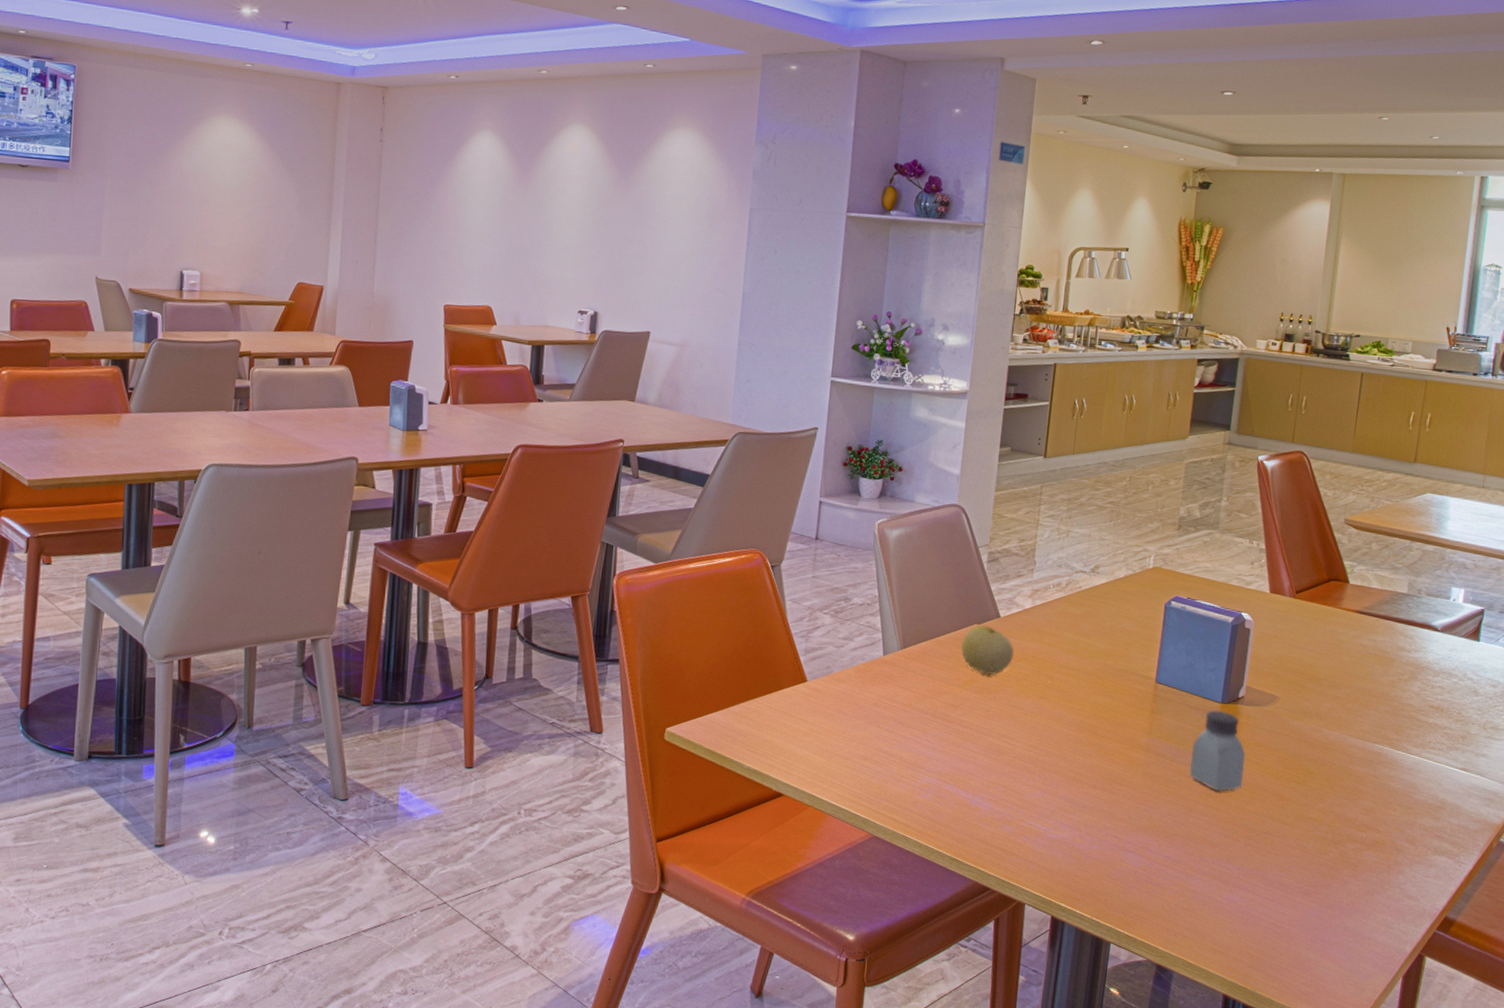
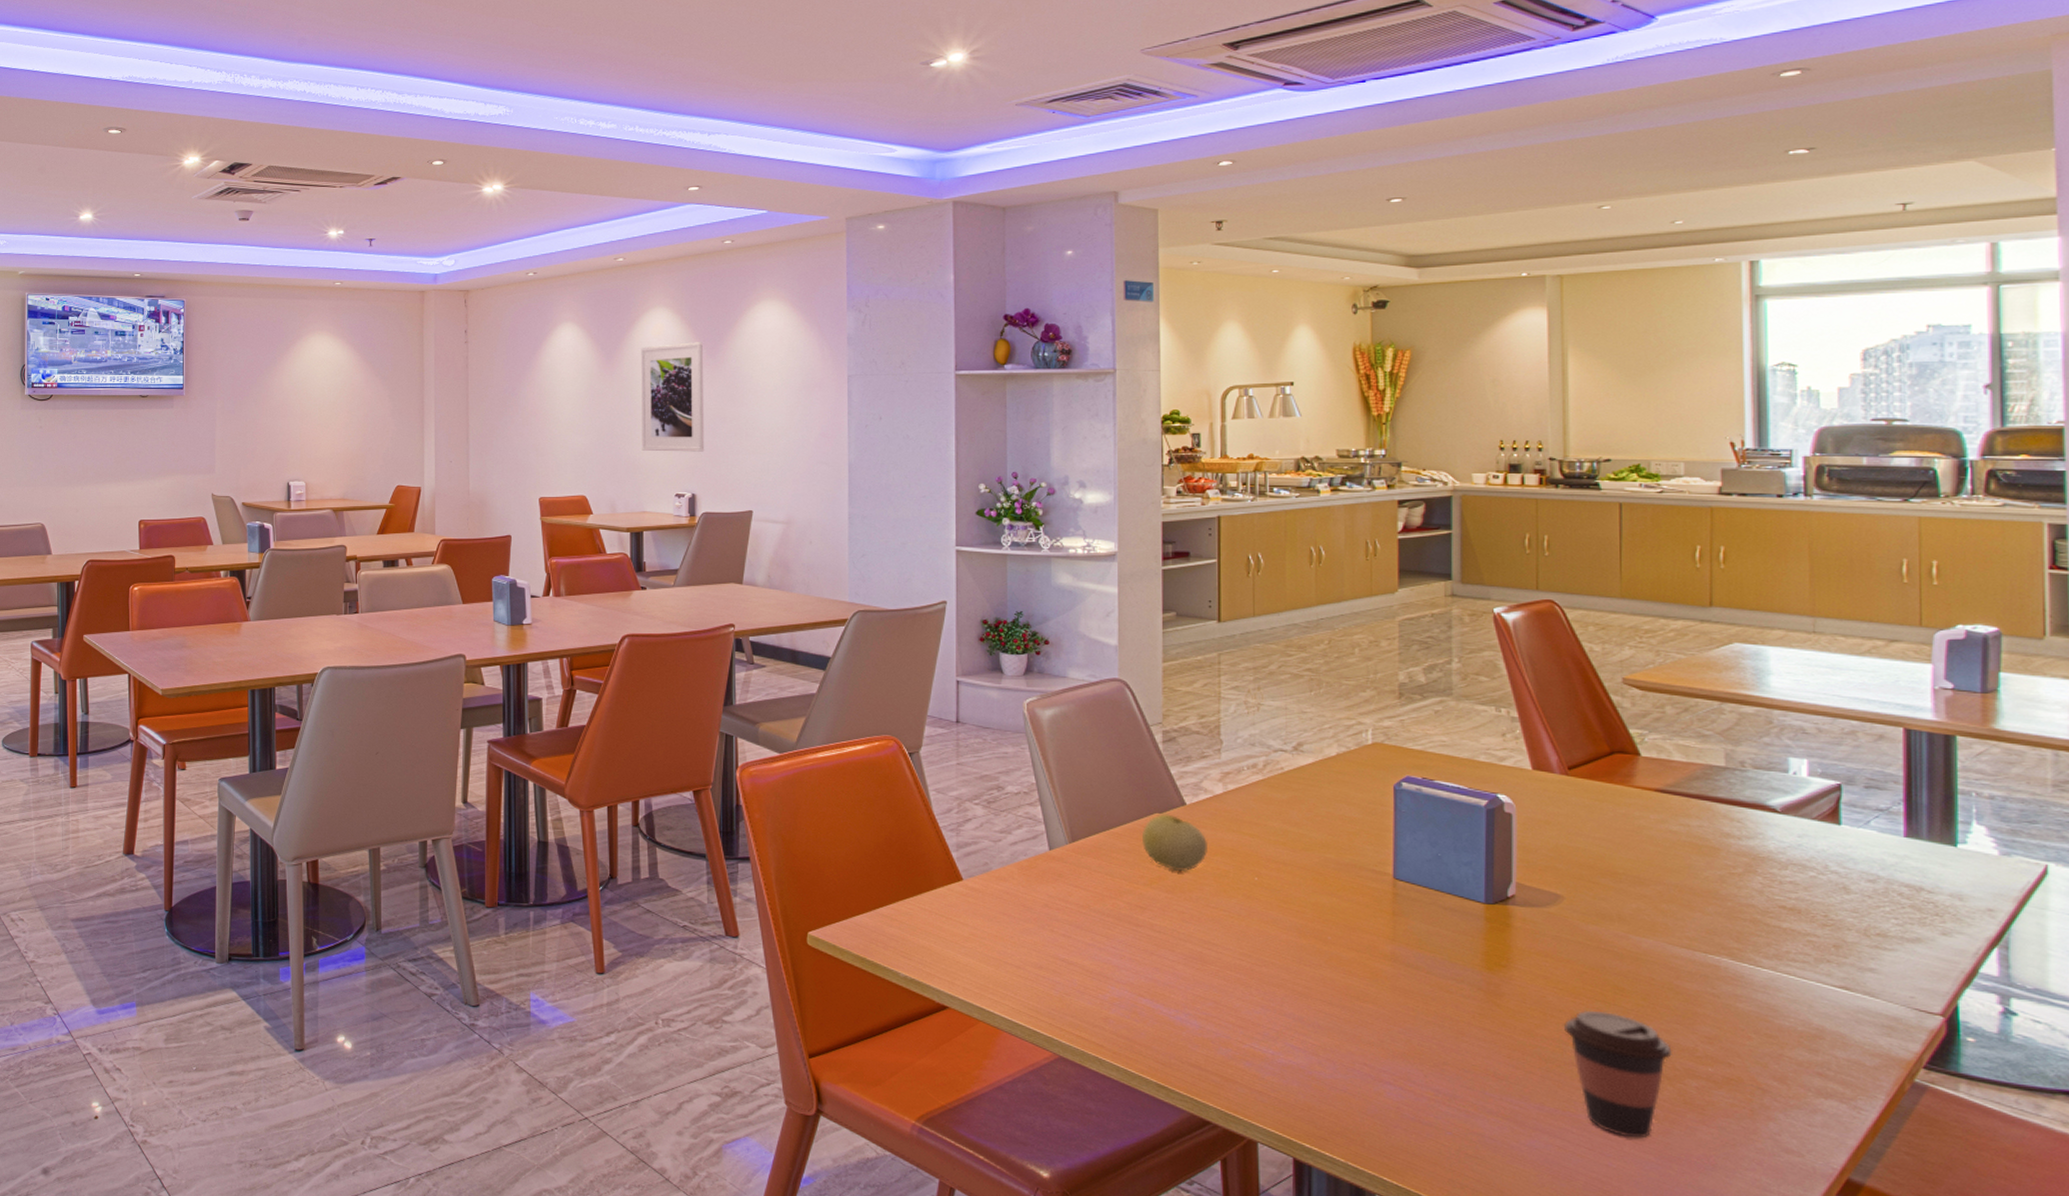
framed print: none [549,162,617,271] -> present [641,342,705,452]
saltshaker: present [1190,710,1246,792] -> none [1454,912,1528,1012]
coffee cup: none [1266,790,1340,891] -> present [1564,1011,1672,1138]

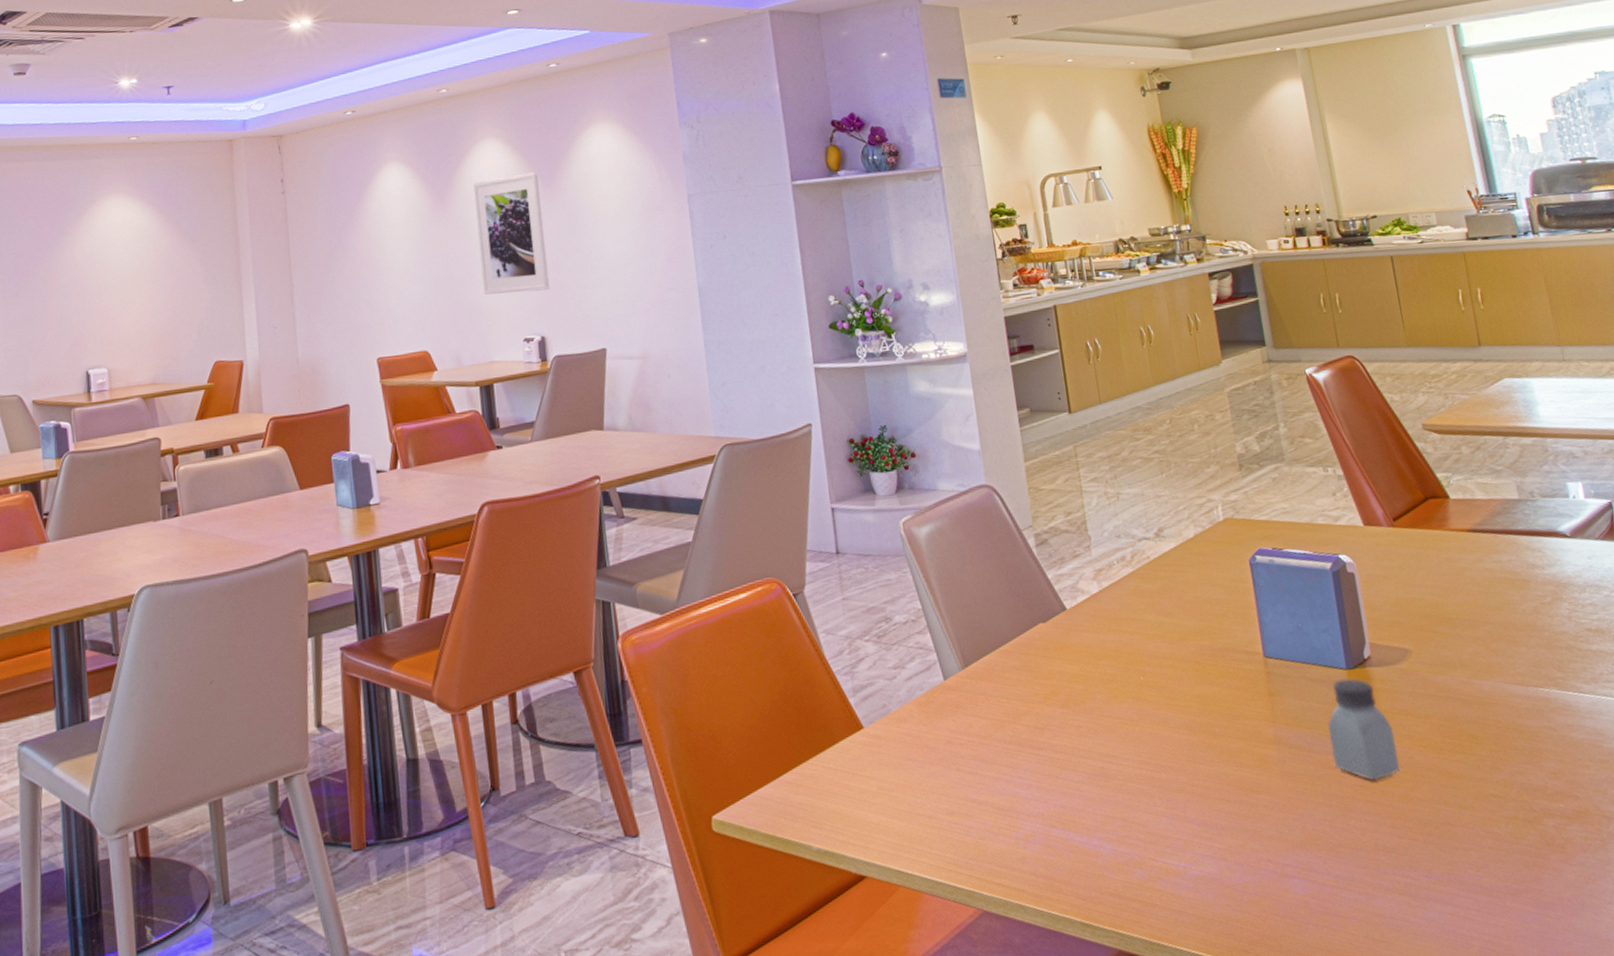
apple: present [1141,814,1207,872] -> none [1030,622,1094,683]
saltshaker: none [1454,912,1528,1012] -> present [1328,678,1401,781]
coffee cup: present [1564,1011,1672,1138] -> none [1434,762,1528,891]

